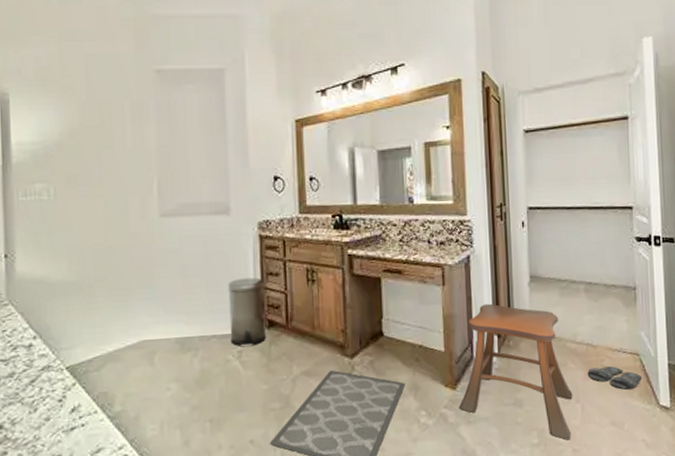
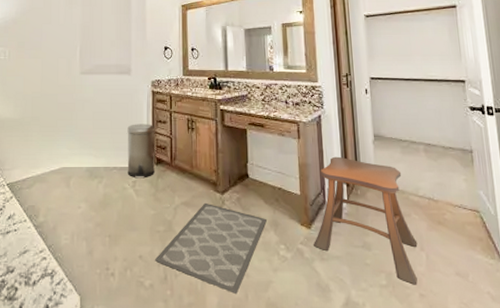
slippers: present [587,366,641,390] -> none [430,220,483,243]

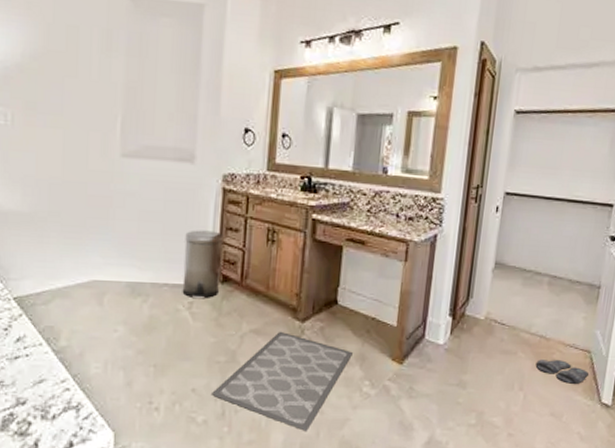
stool: present [314,156,418,285] -> none [403,284,518,425]
slippers: none [430,220,483,243] -> present [535,360,589,384]

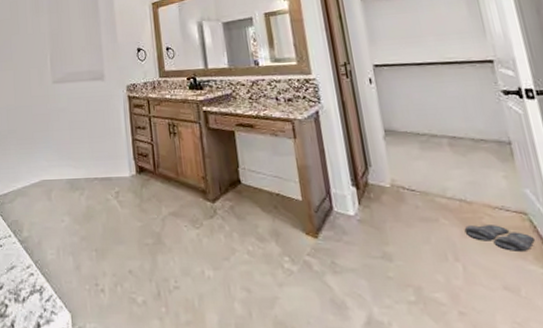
pedal bin: present [182,230,224,299] -> none [105,131,138,189]
bath mat: present [212,331,353,431] -> none [146,212,266,311]

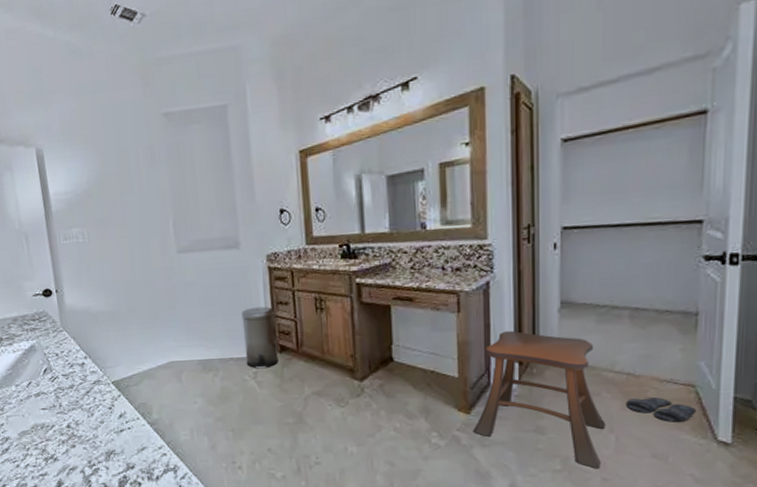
pedal bin: none [105,131,138,189] -> present [241,306,278,369]
stool: none [323,156,455,301] -> present [473,330,606,469]

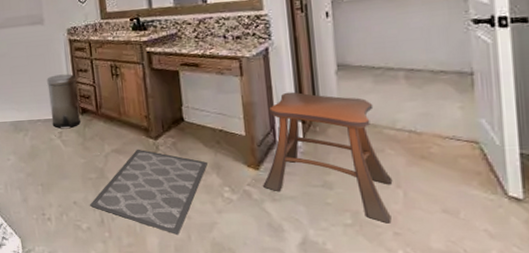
bath mat: none [286,391,416,483] -> present [90,149,207,235]
slippers: present [625,397,696,422] -> none [410,154,482,178]

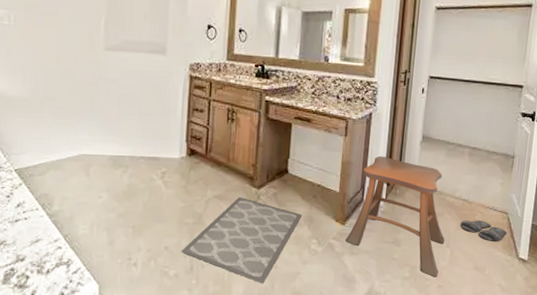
pedal bin: present [47,74,81,129] -> none [156,111,191,170]
slippers: none [410,154,482,178] -> present [460,220,507,241]

